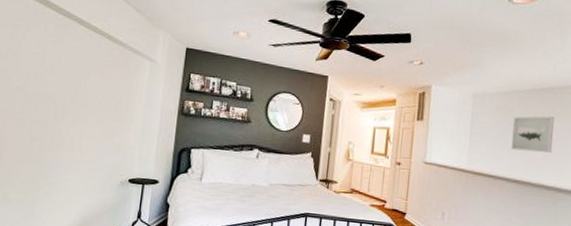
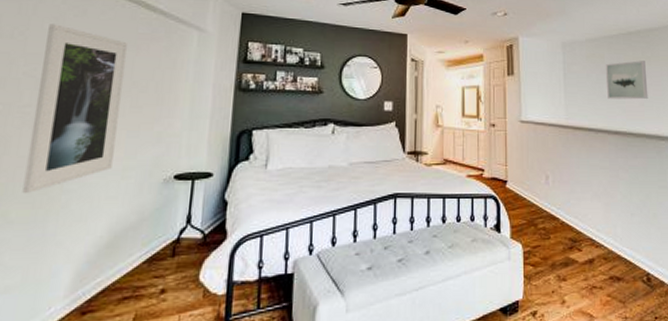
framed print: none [17,48,95,183] -> present [22,24,129,194]

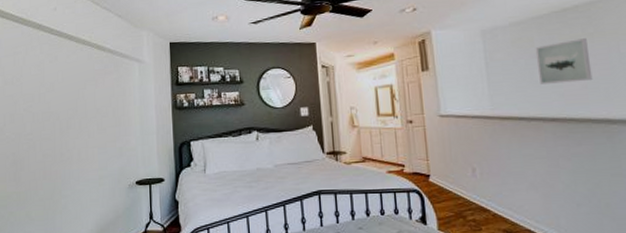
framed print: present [22,24,129,194] -> none [35,70,91,199]

